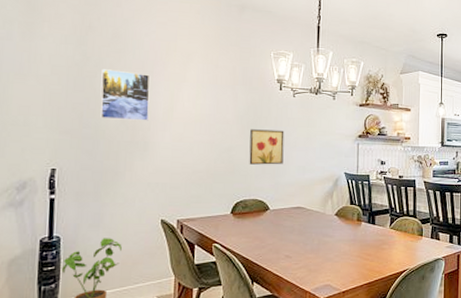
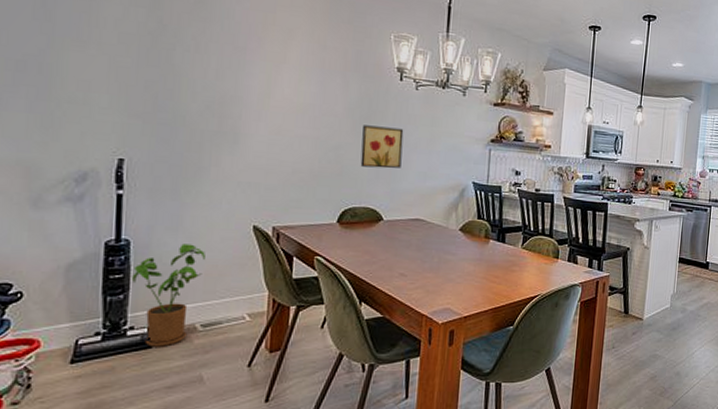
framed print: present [100,69,151,121] -> none [179,41,243,108]

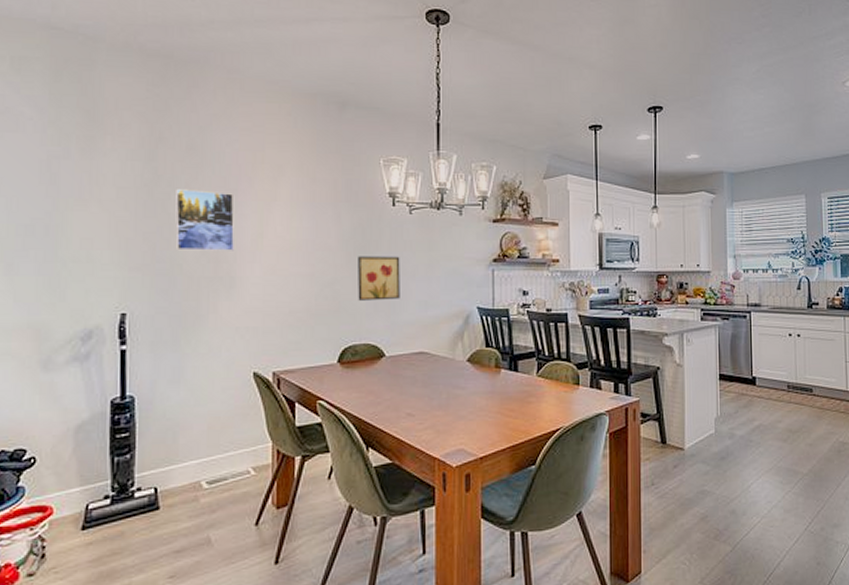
house plant: present [132,243,205,347] -> none [138,396,207,509]
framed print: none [179,41,243,108] -> present [175,189,235,251]

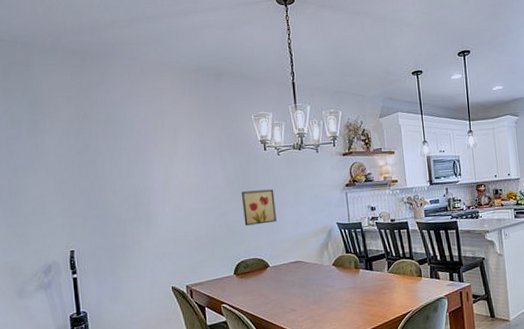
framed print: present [175,189,235,251] -> none [101,152,148,200]

